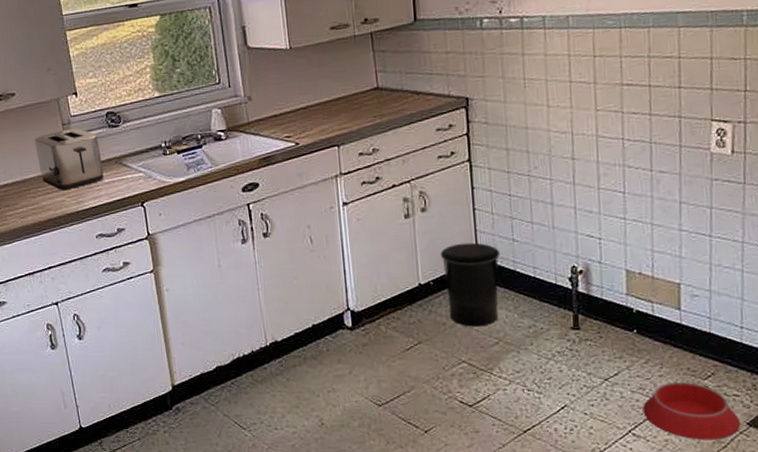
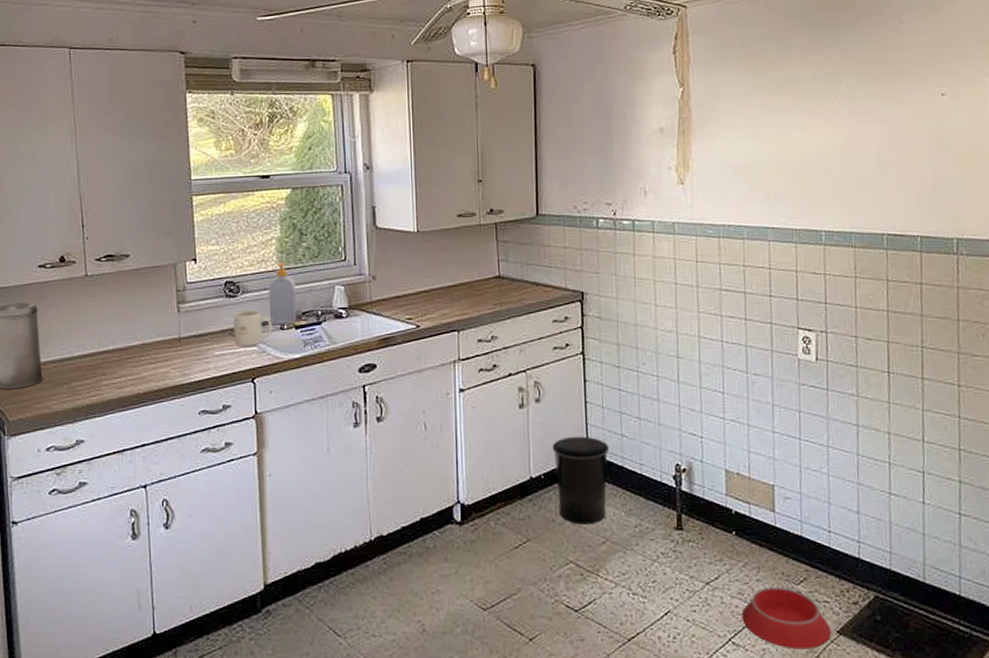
toaster: present [34,128,104,191] -> none [144,295,215,361]
mug: none [118,138,156,173] -> present [234,310,272,346]
soap bottle: none [148,90,179,152] -> present [269,263,298,325]

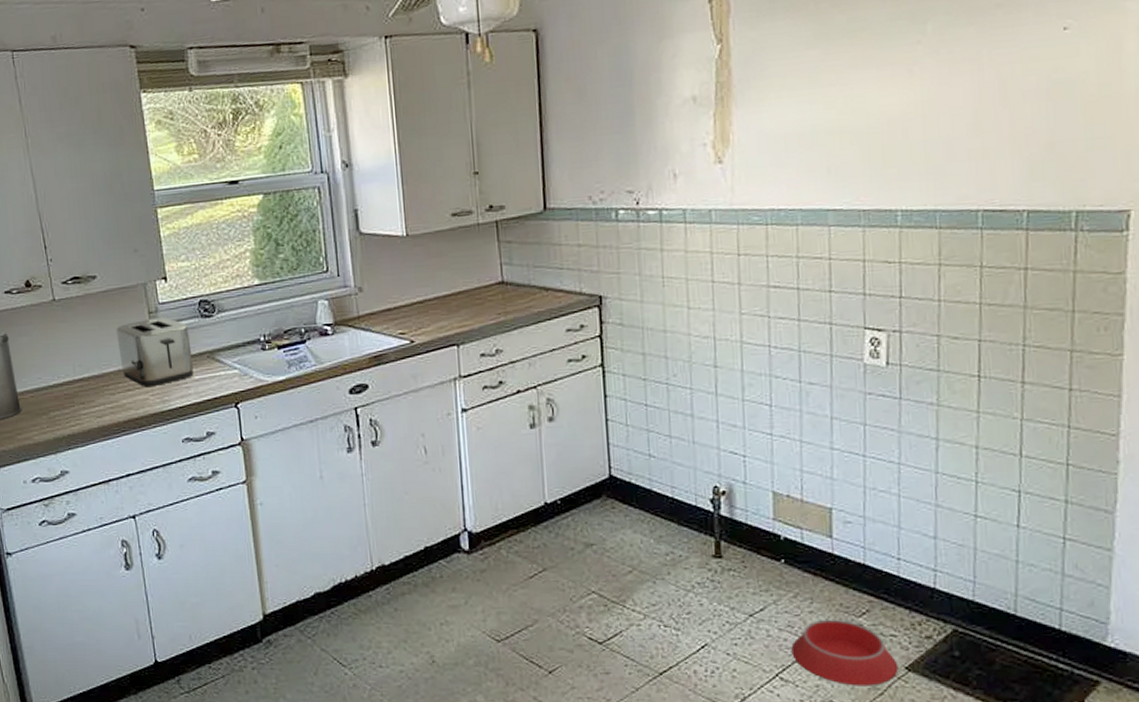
toaster: none [144,295,215,361] -> present [116,317,194,388]
mug: present [234,310,272,346] -> none [211,330,253,370]
soap bottle: present [269,263,298,325] -> none [246,277,279,346]
waste bin: present [552,436,610,525] -> none [568,457,636,553]

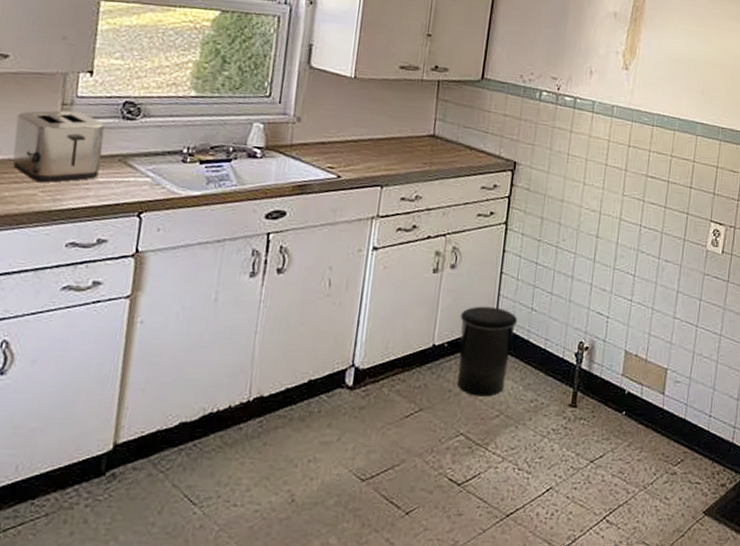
waste bin: none [568,457,636,553] -> present [457,306,518,397]
pet bowl: present [791,619,899,686] -> none [619,466,698,529]

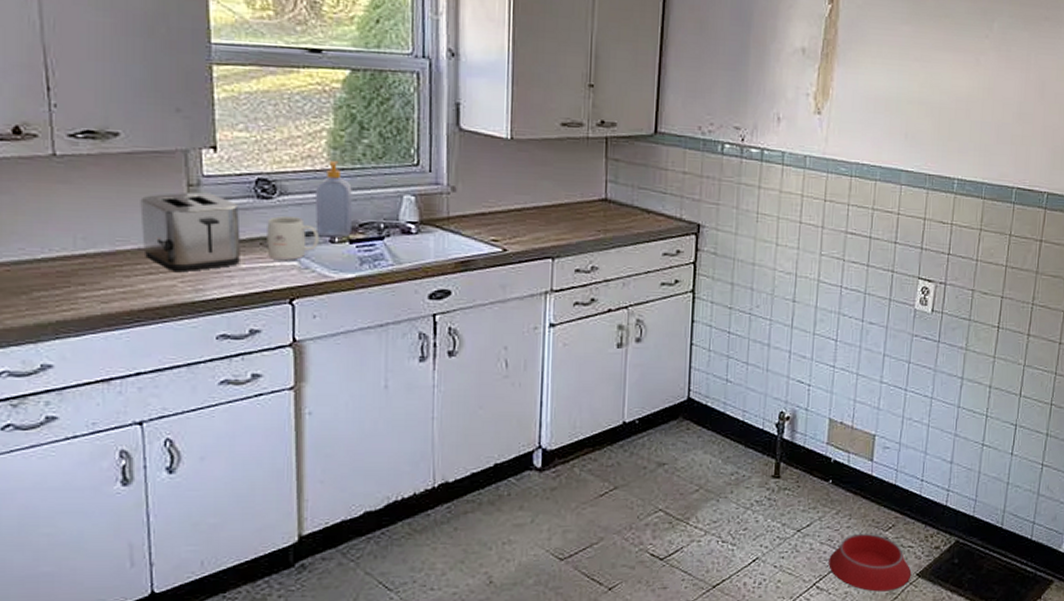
mug: none [124,136,173,177] -> present [267,216,319,260]
soap bottle: none [170,89,209,159] -> present [315,161,353,238]
waste bin: present [457,306,518,397] -> none [650,380,713,472]
pet bowl: none [619,466,698,529] -> present [828,533,912,592]

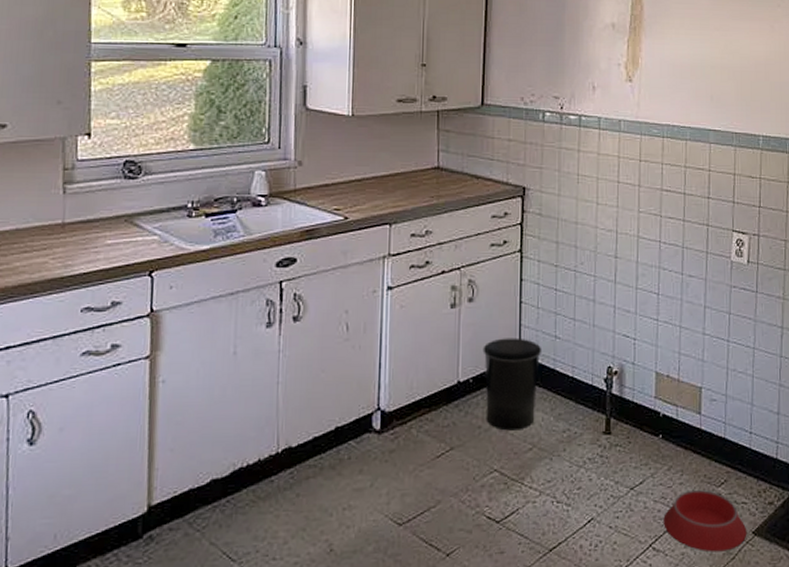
toaster: present [140,192,241,273] -> none [20,175,108,250]
mug: present [267,216,319,260] -> none [130,194,178,235]
soap bottle: present [315,161,353,238] -> none [175,142,209,212]
waste bin: none [650,380,713,472] -> present [483,338,542,431]

